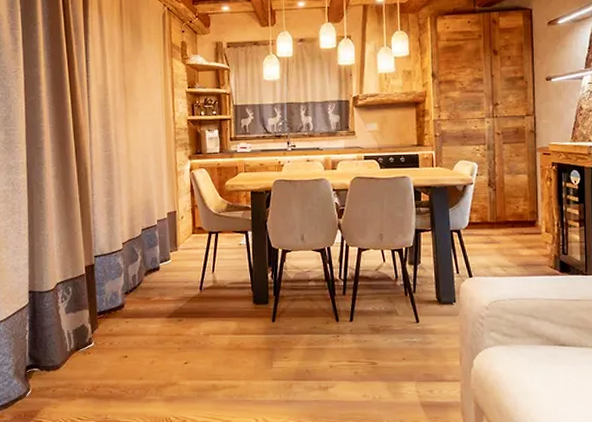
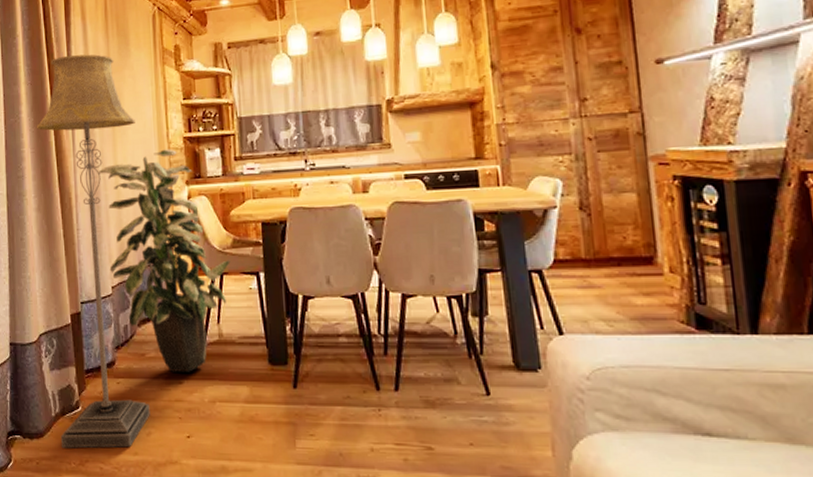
floor lamp: none [55,43,154,377] -> present [36,54,150,449]
indoor plant: none [112,129,224,312] -> present [98,149,230,372]

